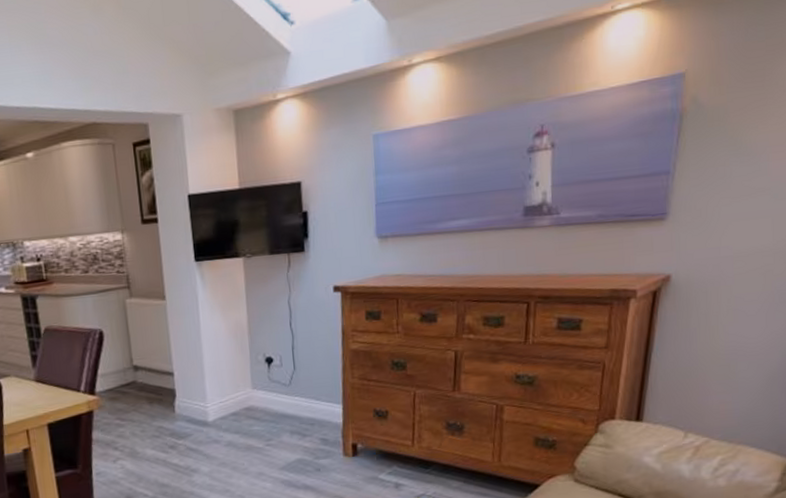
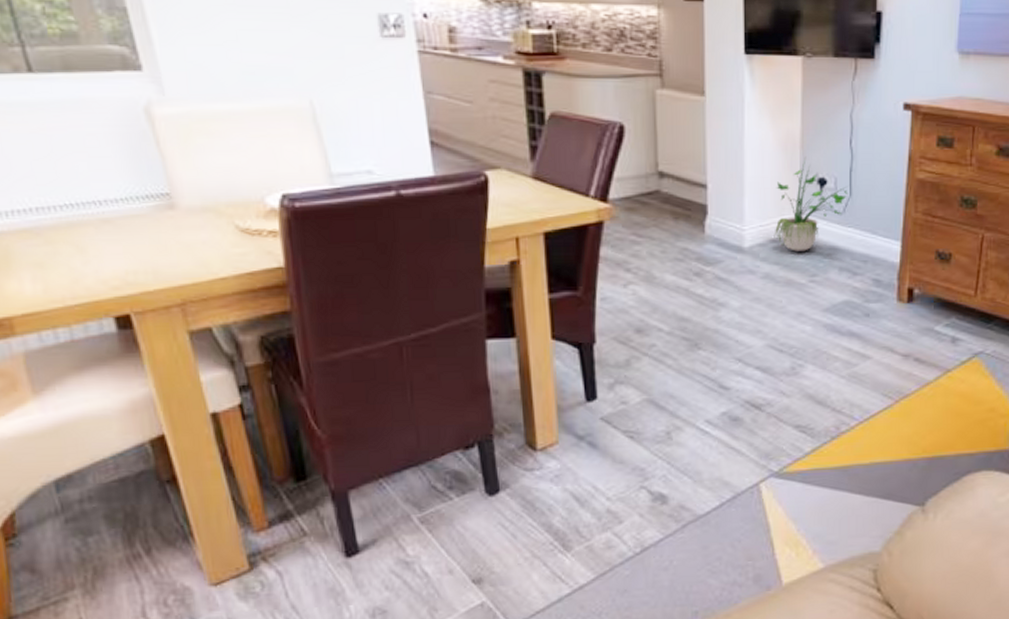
potted plant: none [231,342,292,421] -> present [774,158,848,252]

